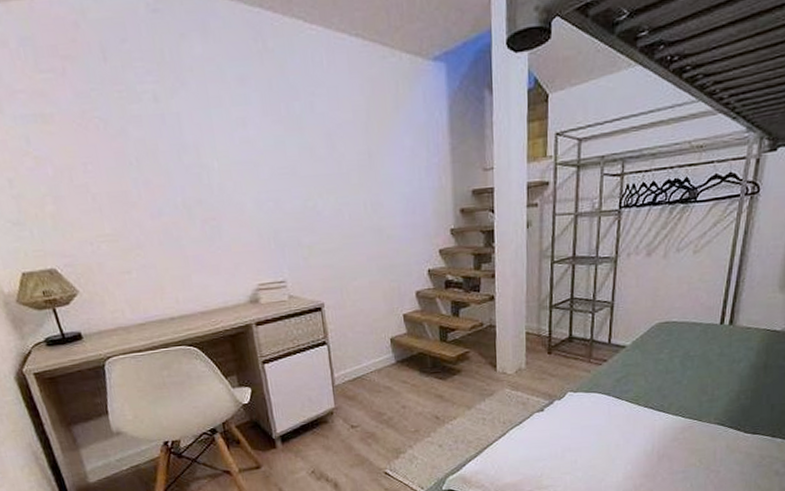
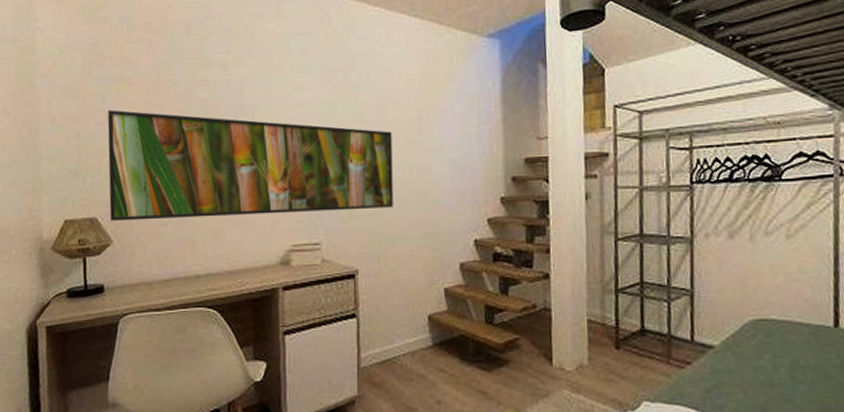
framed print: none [36,153,351,271] -> present [107,110,393,221]

